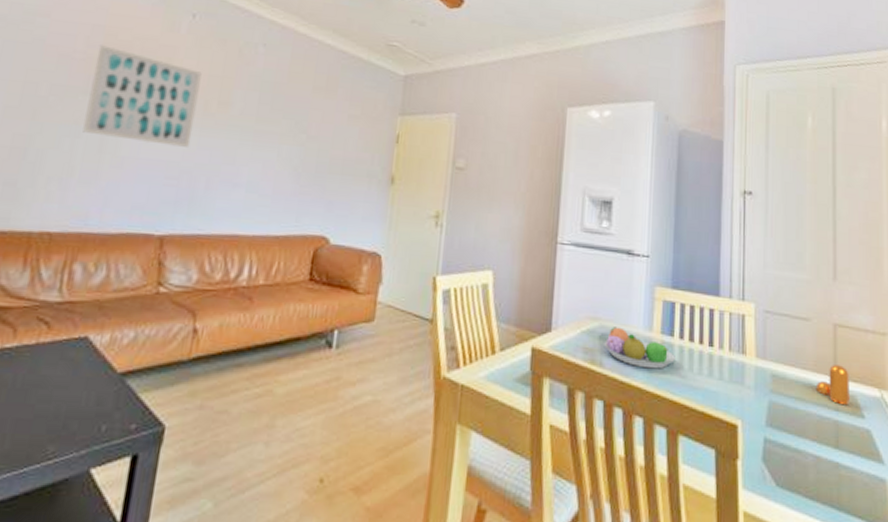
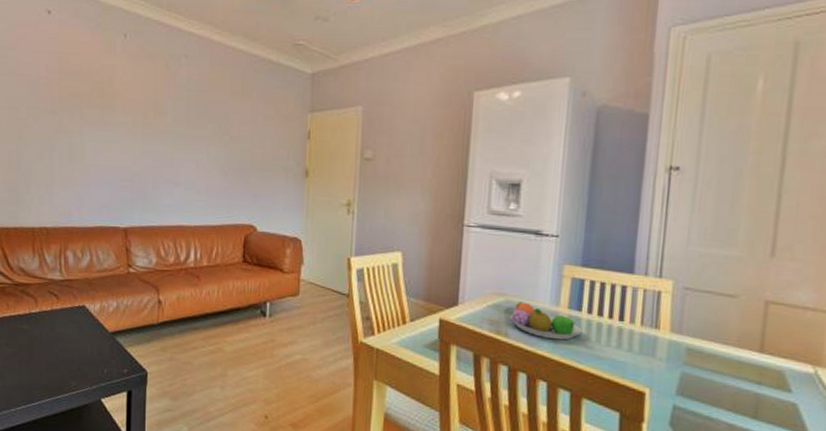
wall art: present [83,45,202,147] -> none [56,70,138,154]
pepper shaker: present [815,365,851,406] -> none [736,341,779,380]

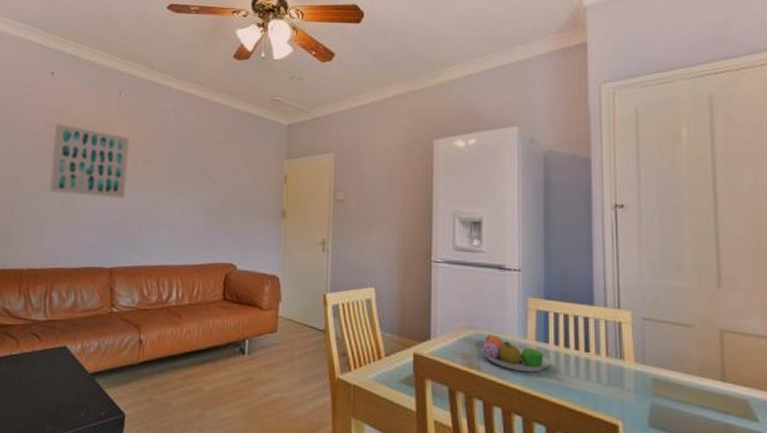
wall art: none [56,70,138,154] -> present [50,124,129,198]

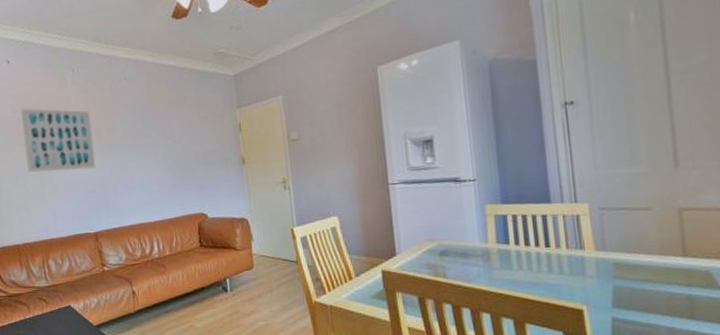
fruit bowl: present [480,335,551,373] -> none [444,243,513,274]

